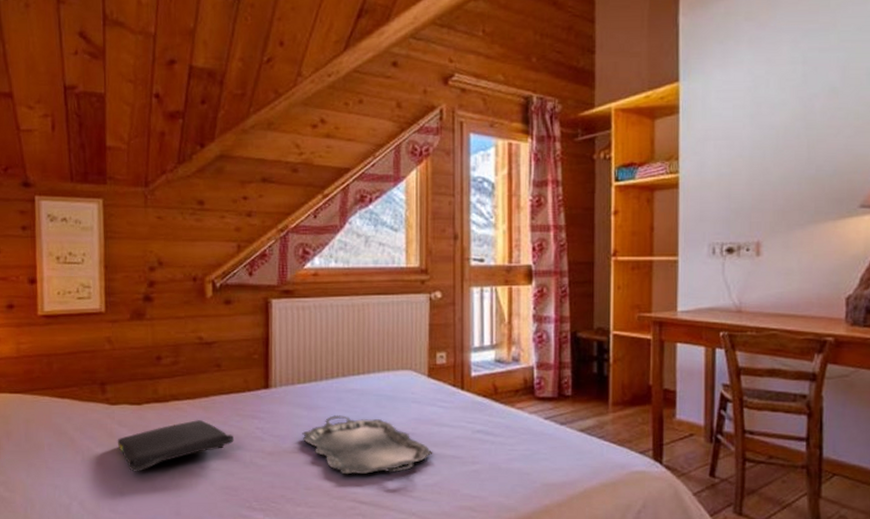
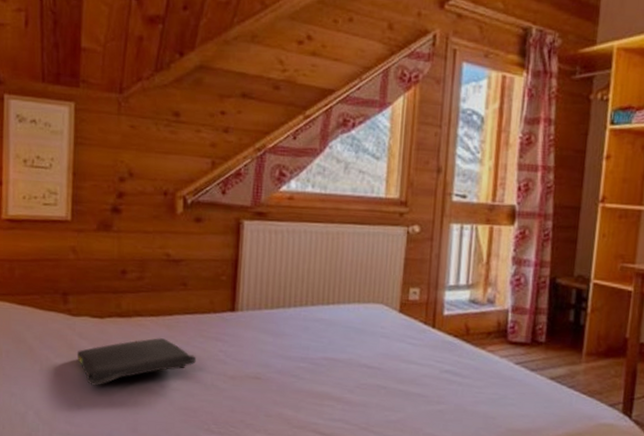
serving tray: present [302,415,433,475] -> none [266,344,399,406]

